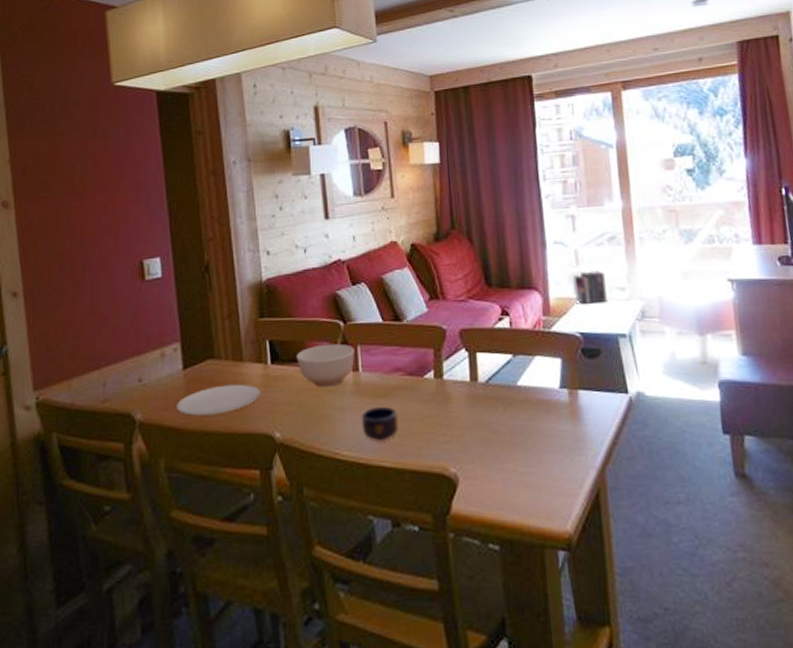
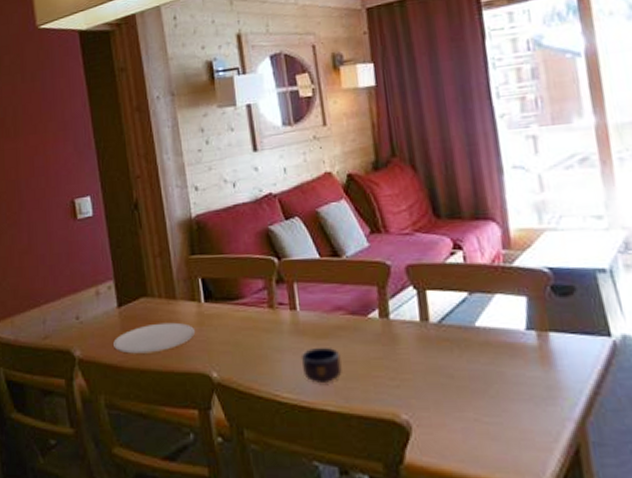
bowl: present [296,343,355,388] -> none [229,281,292,327]
books: present [573,270,607,304] -> none [537,197,581,235]

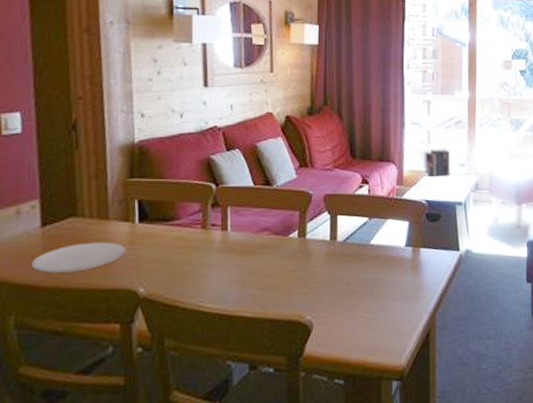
mug: present [300,346,342,383] -> none [226,262,262,293]
books: none [537,197,581,235] -> present [425,149,450,176]

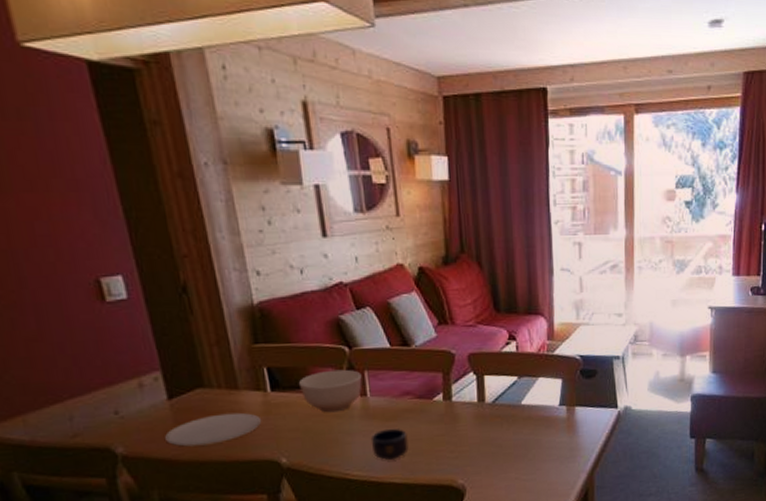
bowl: none [165,204,225,245] -> present [298,369,362,413]
mug: none [226,262,262,293] -> present [370,427,409,460]
books: present [425,149,450,176] -> none [577,297,606,329]

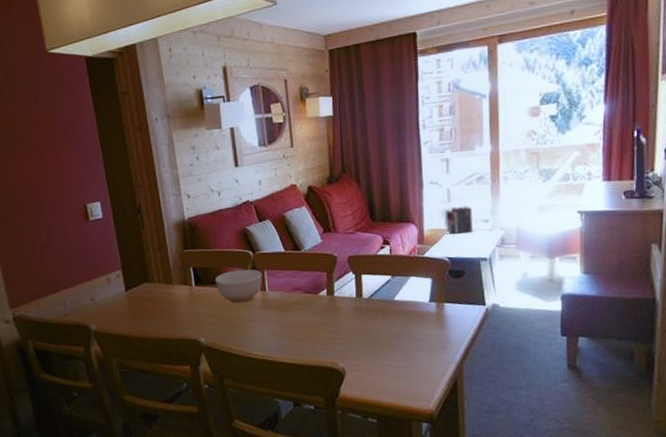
plate: present [165,412,262,447] -> none [122,301,188,326]
mug: present [370,427,409,460] -> none [268,317,298,343]
books: none [577,297,606,329] -> present [445,206,473,234]

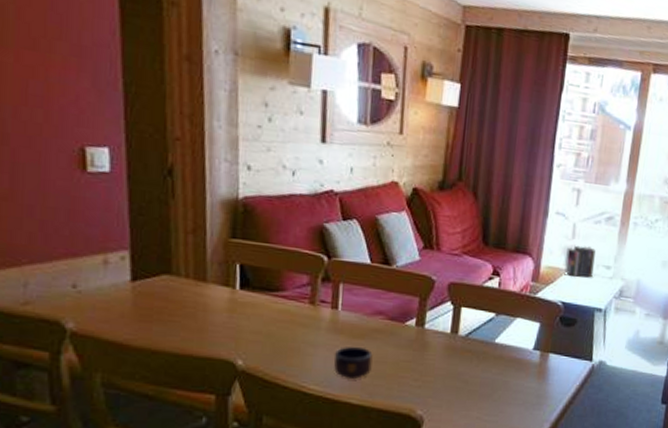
bowl: present [215,269,263,304] -> none [269,277,336,321]
mug: none [268,317,298,343] -> present [333,346,373,379]

